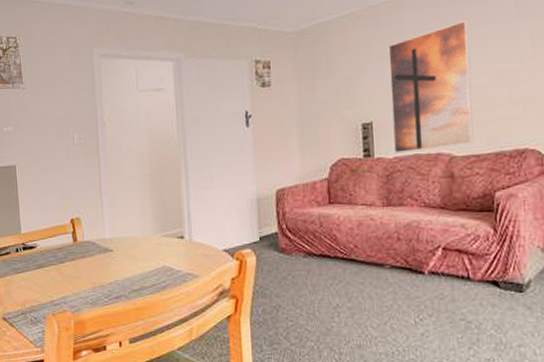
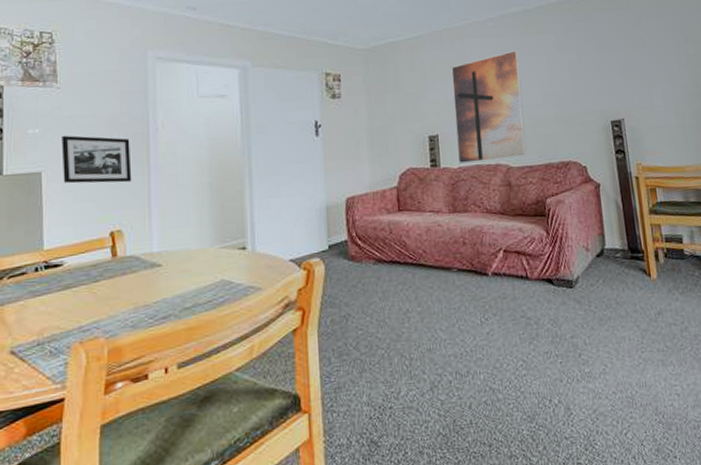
picture frame: none [29,131,86,176] -> present [62,135,132,184]

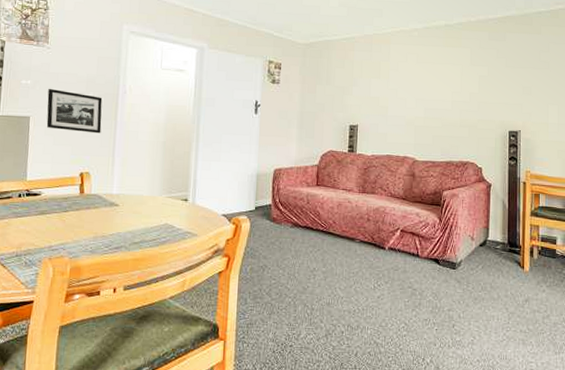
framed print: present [451,50,527,164] -> none [372,59,436,153]

